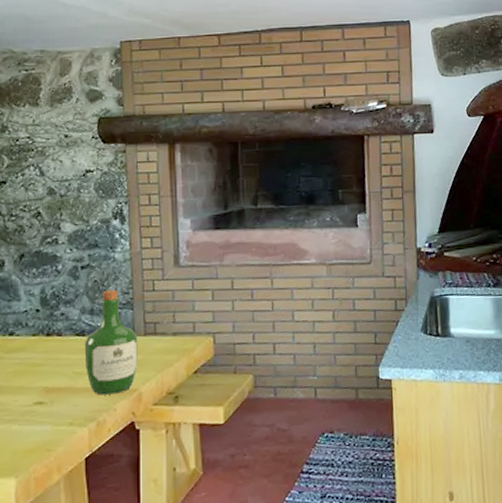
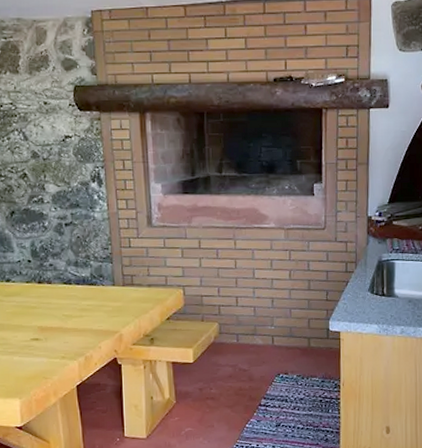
wine bottle: present [84,289,138,395] -> none [71,245,118,335]

